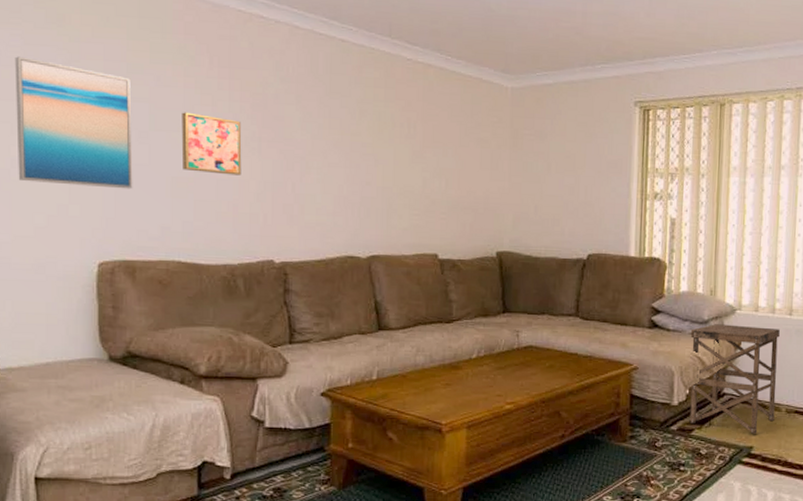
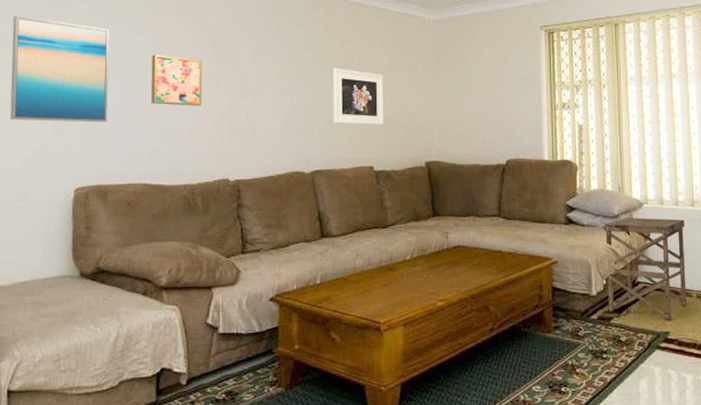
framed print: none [392,138,452,208] -> present [332,68,385,126]

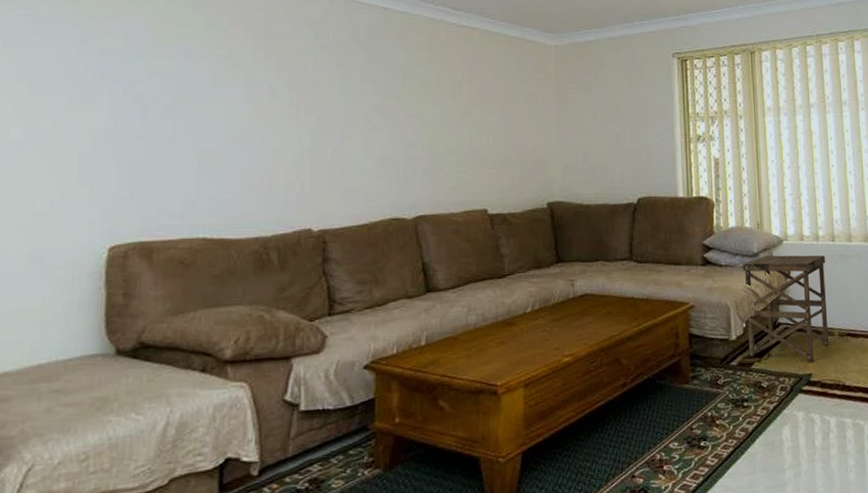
wall art: present [9,16,110,123] -> none [17,36,156,166]
wall art: present [151,55,203,106] -> none [210,84,278,145]
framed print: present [332,68,385,126] -> none [438,99,500,163]

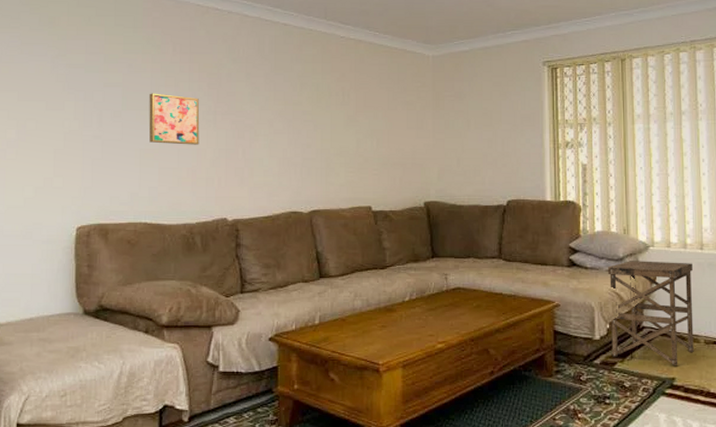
wall art: none [210,84,278,145] -> present [149,93,200,145]

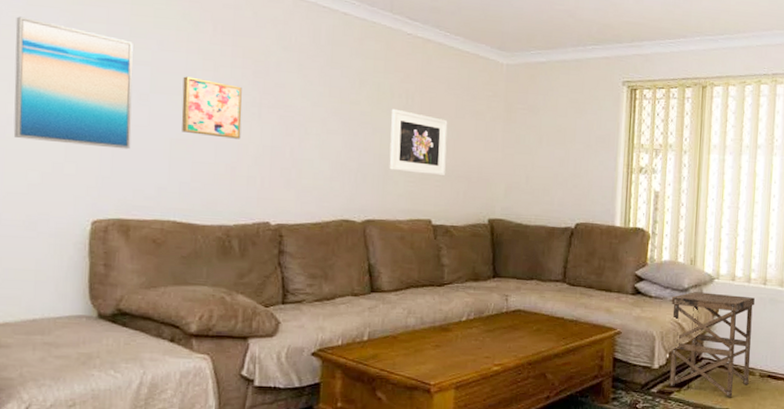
wall art: none [12,54,108,162] -> present [13,16,133,150]
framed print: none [329,106,383,165] -> present [389,108,448,177]

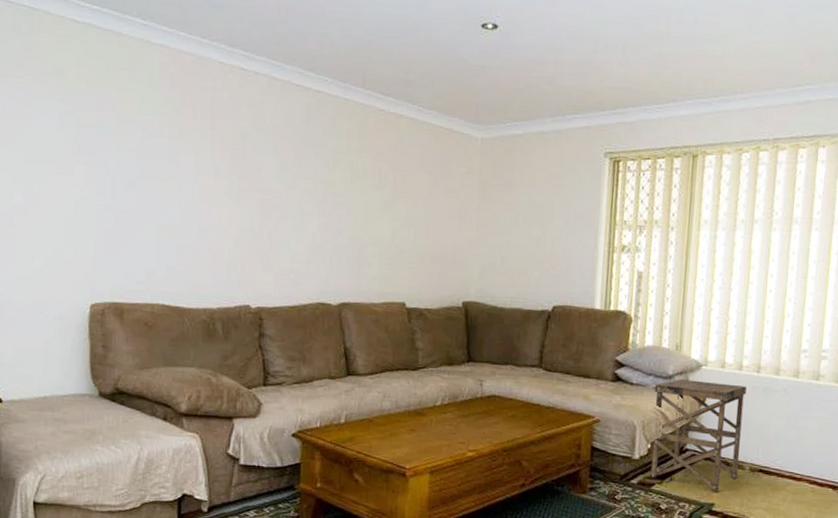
wall art: present [13,16,133,150] -> none [17,108,122,235]
wall art: present [181,76,242,139] -> none [166,161,222,223]
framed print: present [389,108,448,177] -> none [363,188,421,258]

